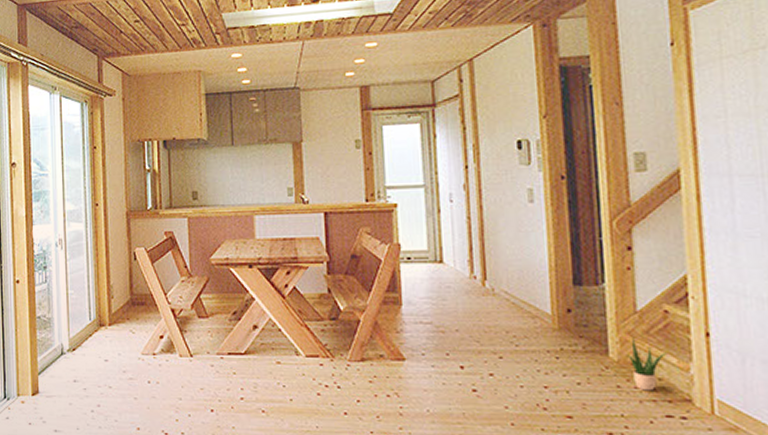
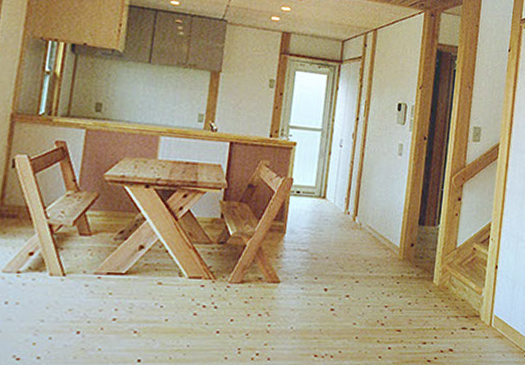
potted plant: present [626,337,668,391] -> none [444,267,471,309]

